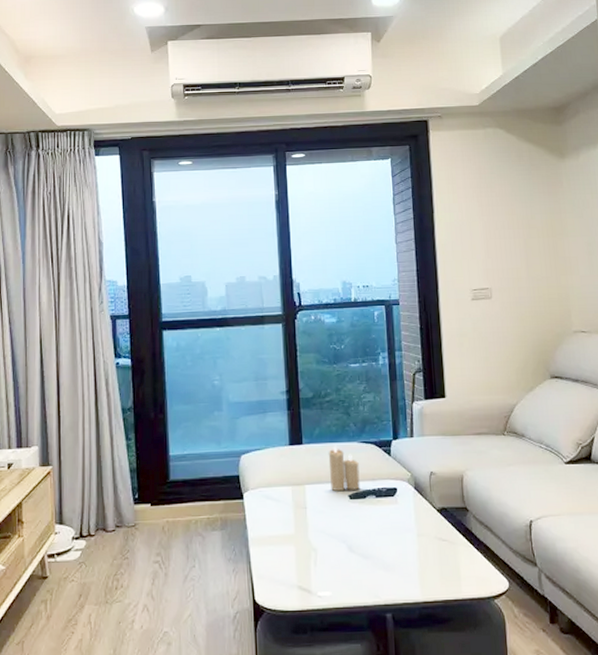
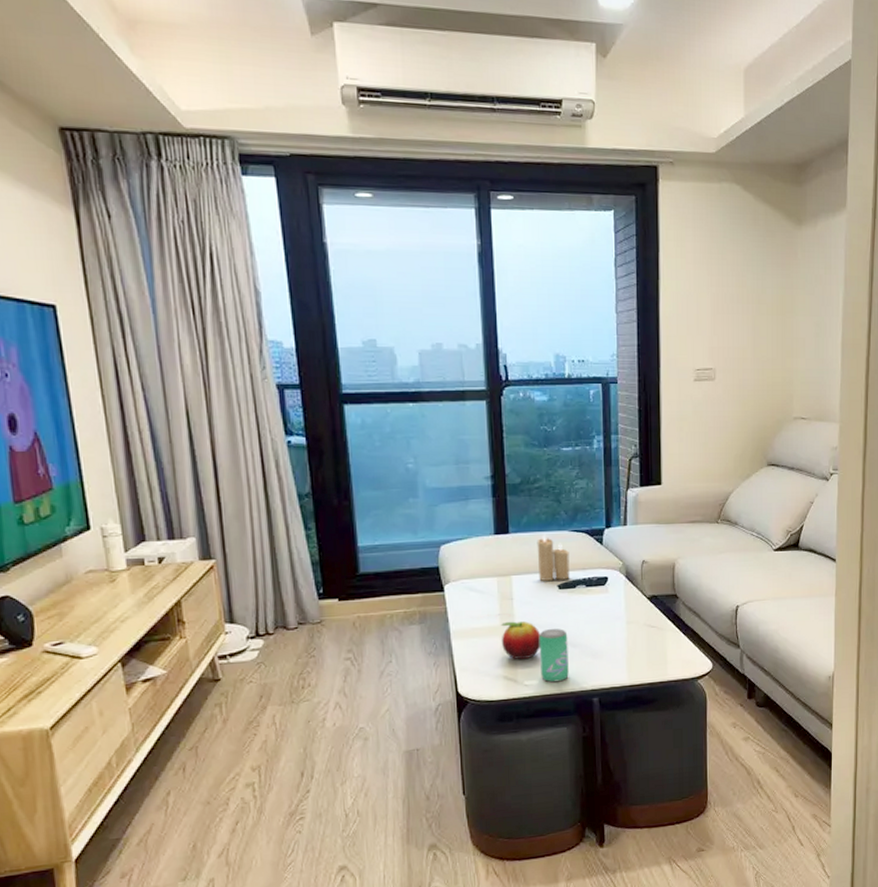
fruit: none [295,530,334,570] -> present [500,621,541,660]
beverage can: none [331,539,361,595] -> present [538,629,569,683]

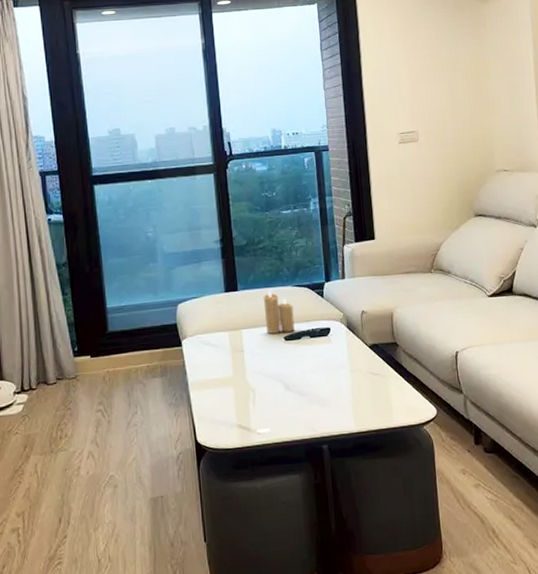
fruit: present [500,621,541,660] -> none [233,371,271,409]
beverage can: present [538,629,569,683] -> none [269,378,299,431]

